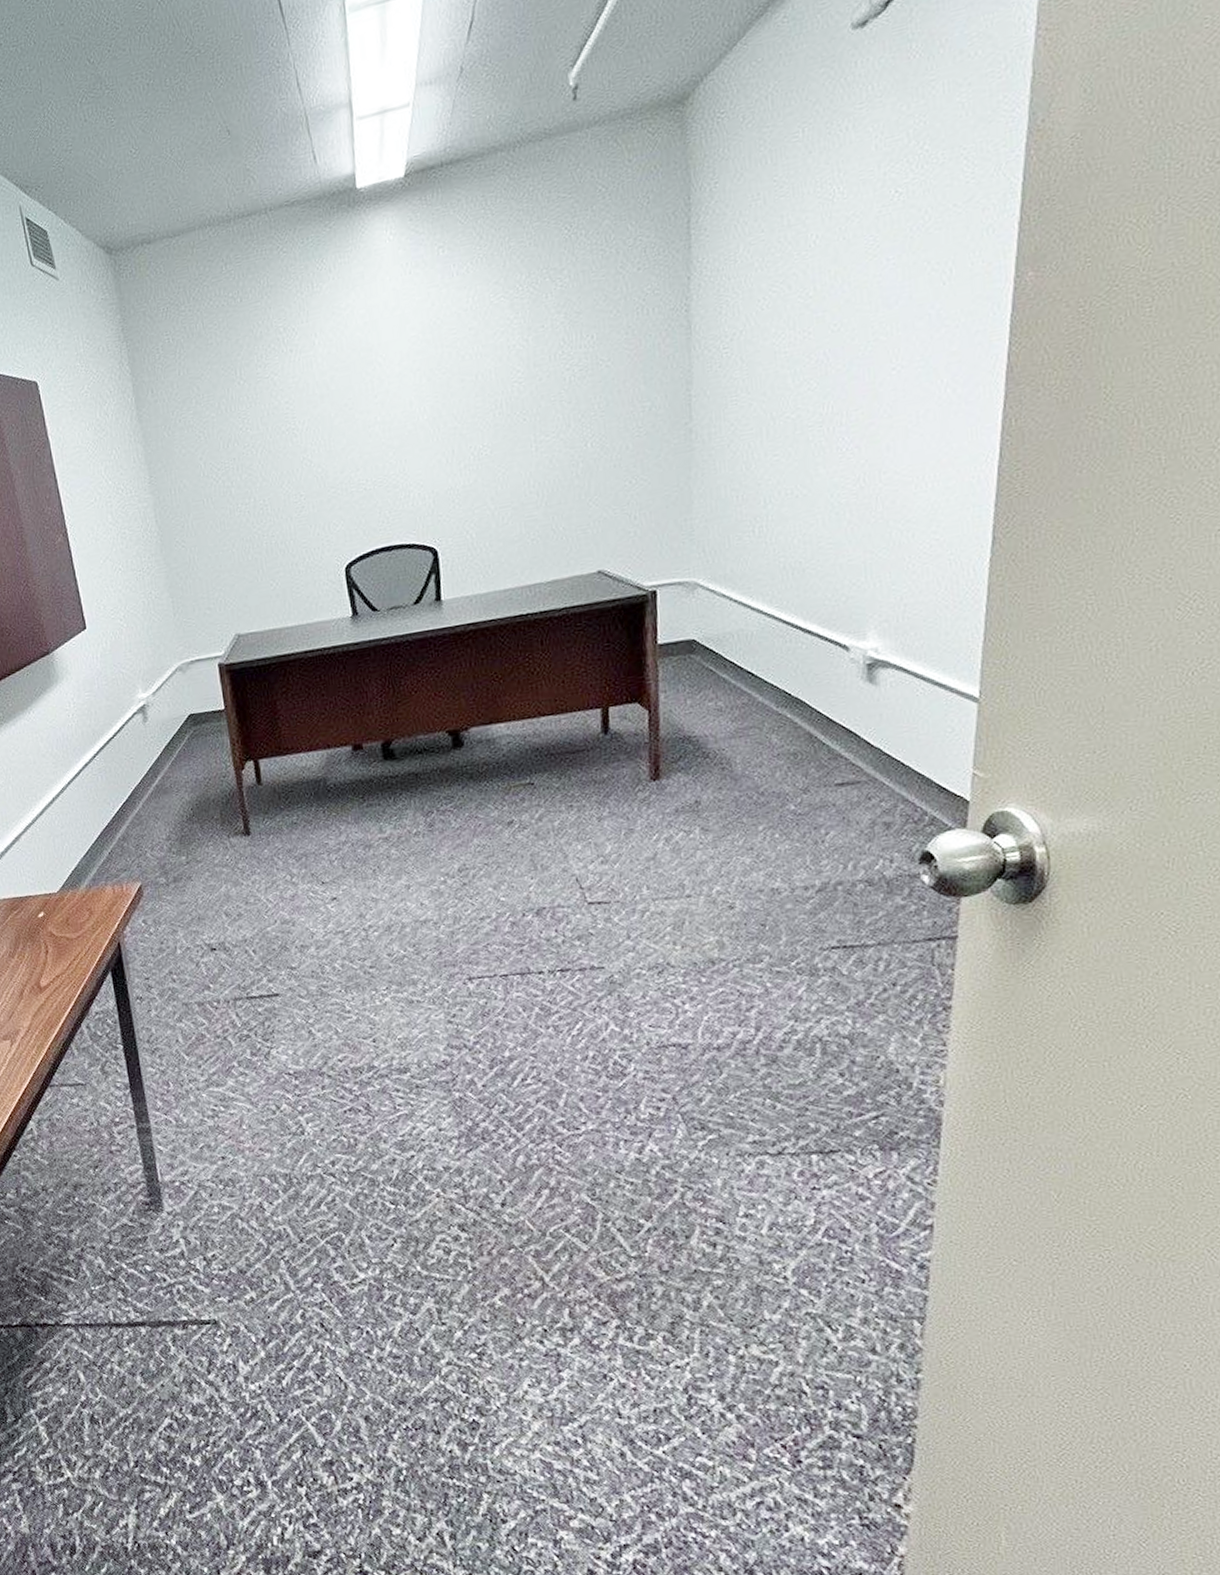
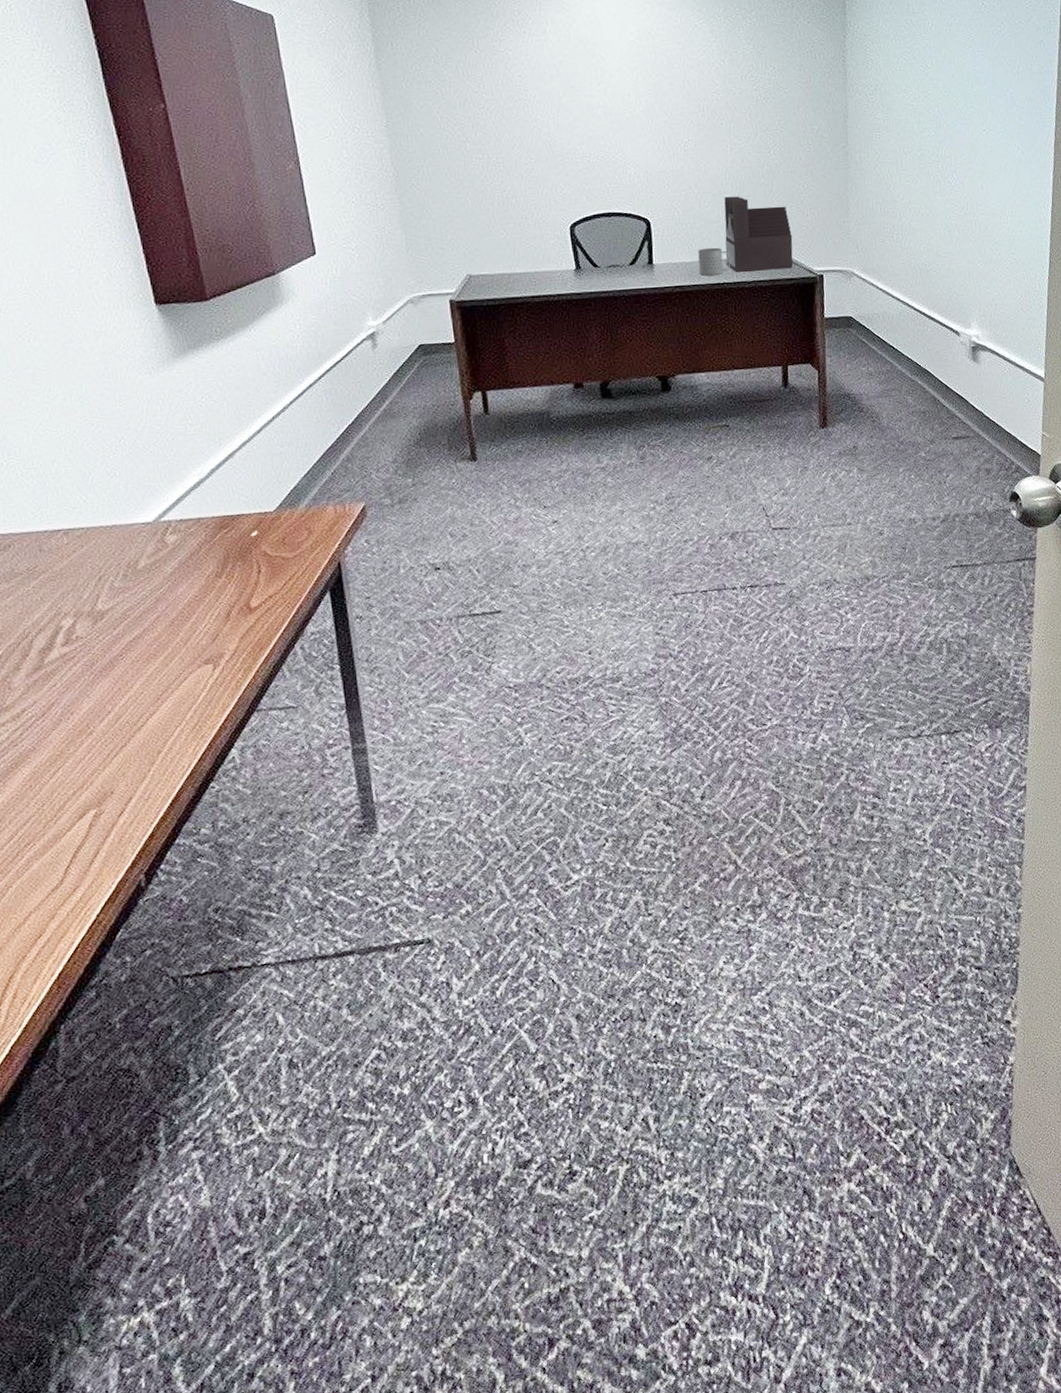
mug: none [495,572,536,608] -> present [698,247,731,276]
file organizer: none [527,505,617,599] -> present [724,196,793,272]

